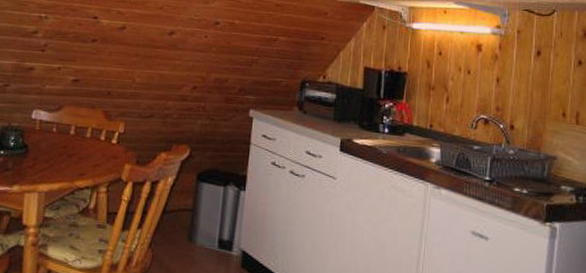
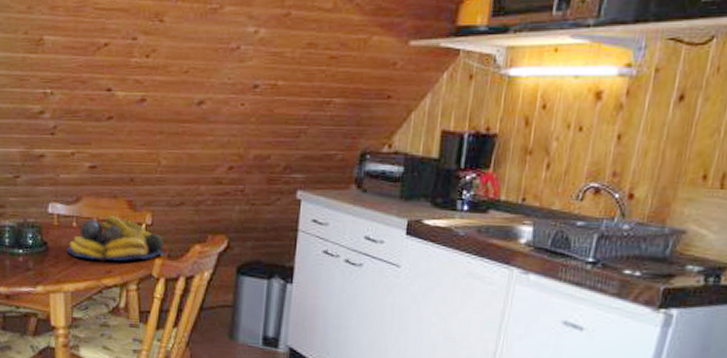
fruit bowl: none [44,123,134,165] -> present [66,216,165,261]

